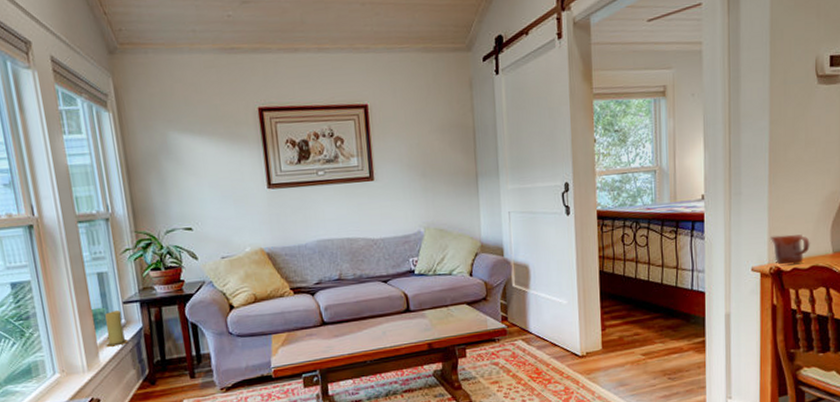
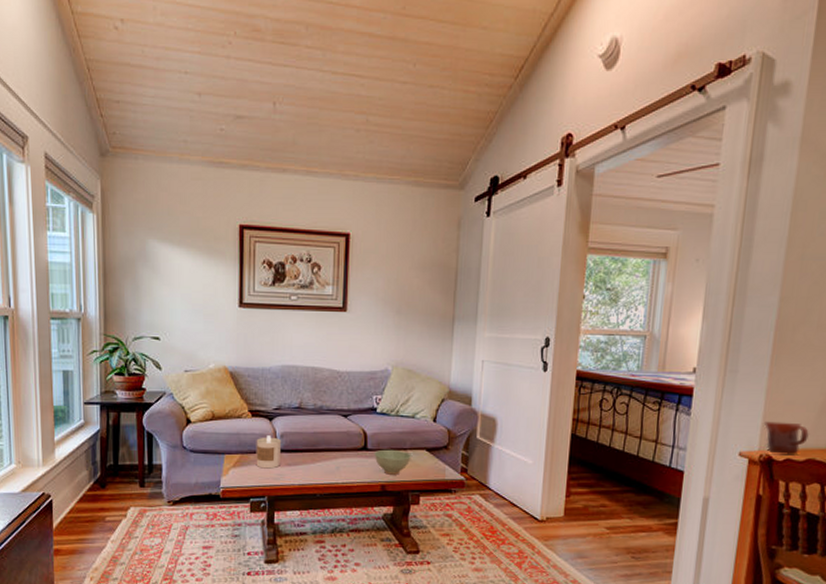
candle: present [105,310,128,348] -> none [63,410,84,446]
candle: none [301,310,328,344] -> present [256,435,282,469]
bowl: none [417,307,453,333] -> present [374,449,411,475]

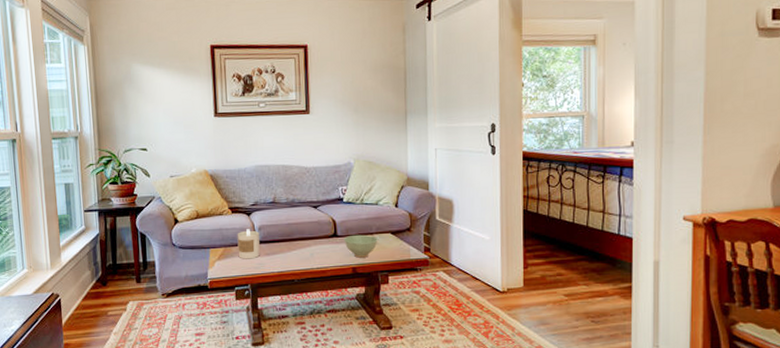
mug: present [764,421,809,455] -> none [704,185,748,217]

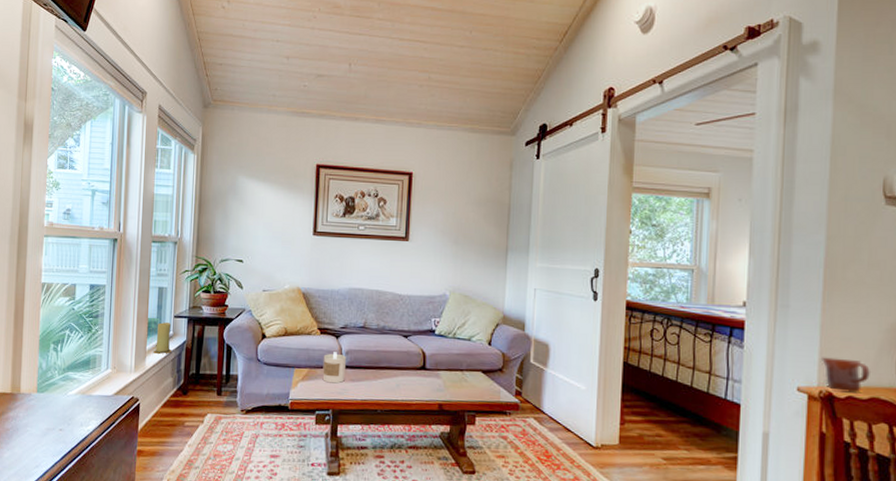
candle: none [67,218,86,250] -> present [153,322,172,355]
bowl: present [344,234,378,258] -> none [432,369,468,395]
mug: none [704,185,748,217] -> present [822,357,870,393]

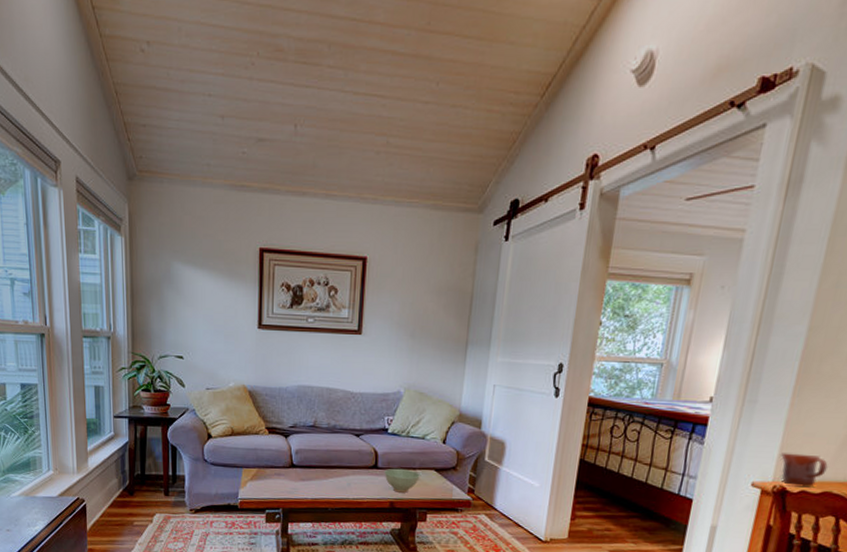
candle: present [153,322,172,355] -> none [95,423,114,456]
candle: present [322,352,347,384] -> none [272,451,297,483]
bowl: none [432,369,468,395] -> present [384,468,420,493]

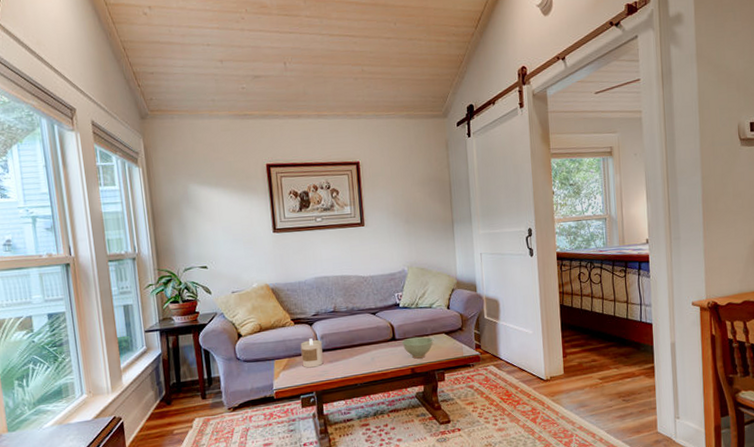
candle: none [272,451,297,483] -> present [300,338,324,368]
mug: present [781,453,828,488] -> none [707,273,742,300]

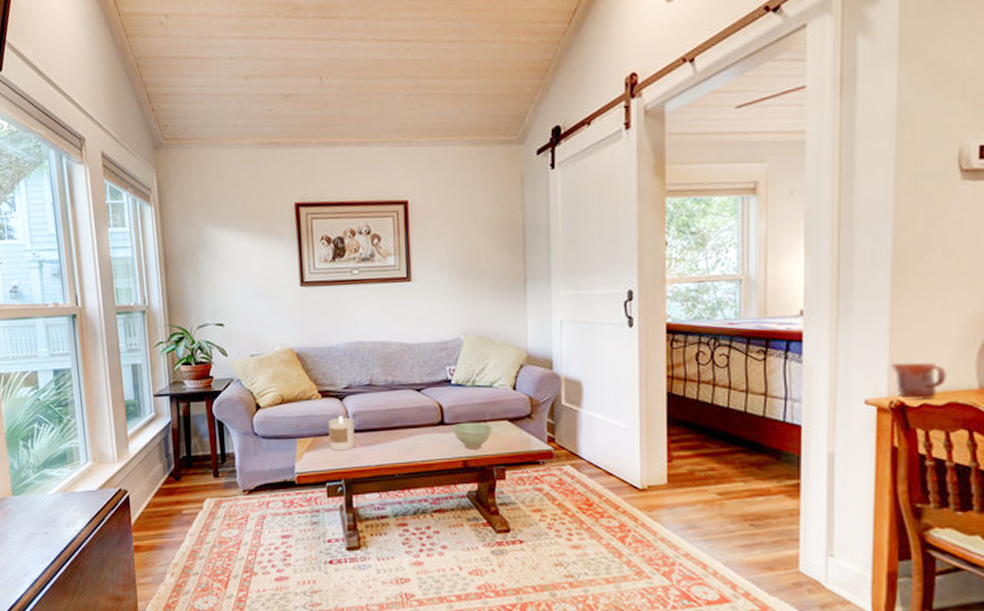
mug: none [707,273,742,300] -> present [892,362,947,400]

